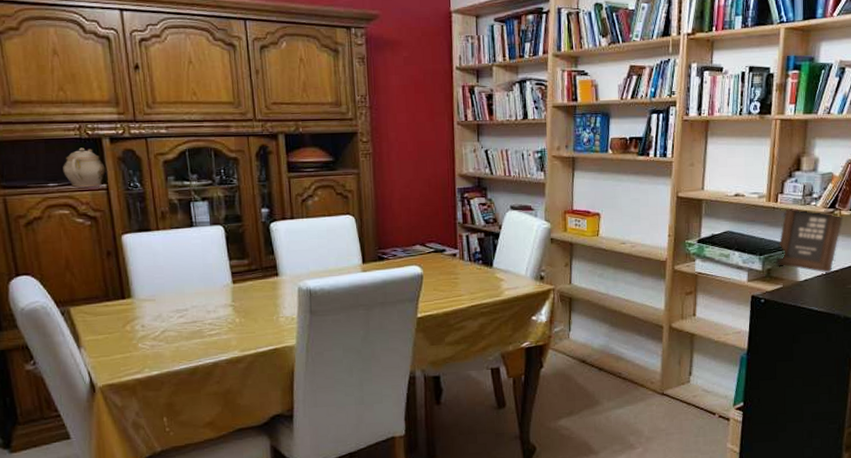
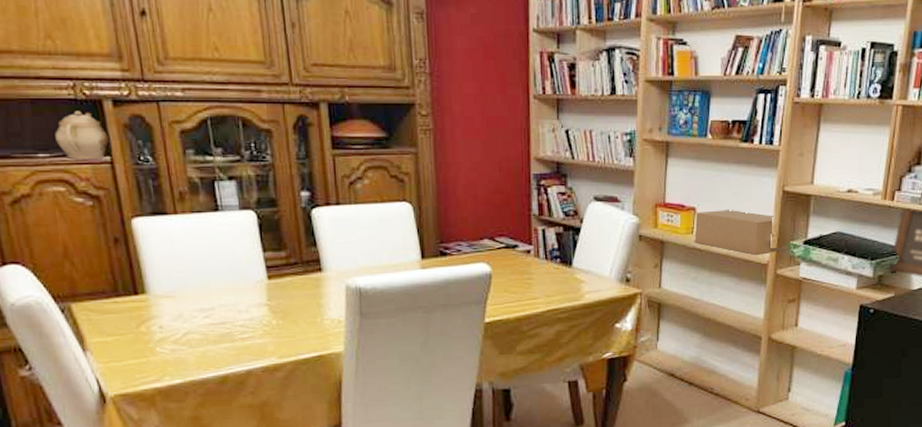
decorative box: none [599,214,685,253] -> present [694,210,789,255]

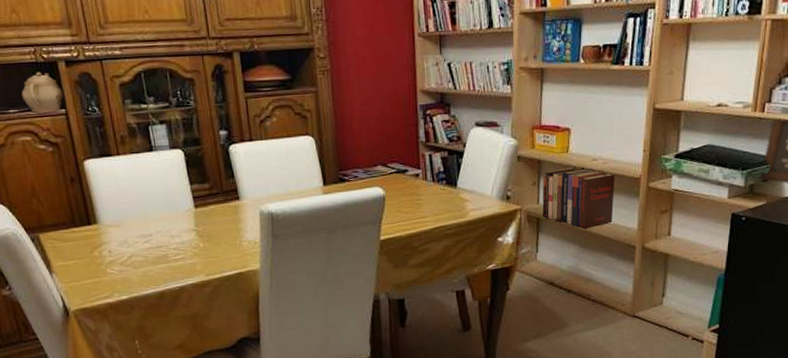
books: none [664,250,741,316] -> present [542,167,614,229]
decorative box: present [694,210,789,255] -> none [569,129,661,170]

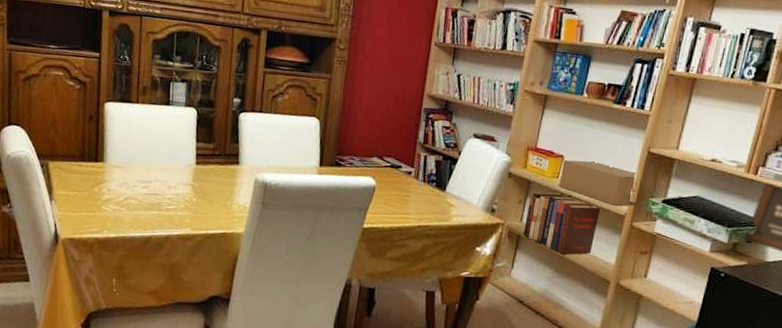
teapot: present [21,72,64,114] -> none [63,16,102,55]
decorative box: none [569,129,661,170] -> present [558,159,647,207]

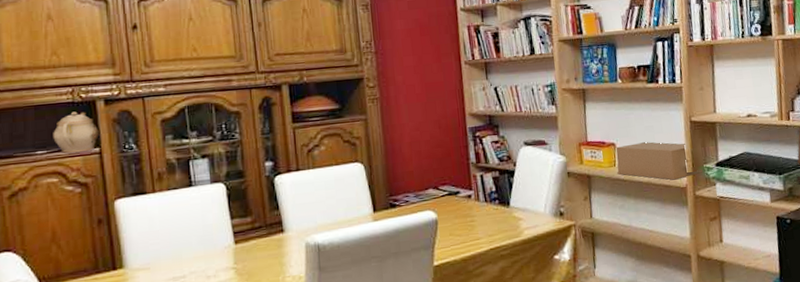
teapot: none [63,16,102,55] -> present [52,111,99,154]
books: present [523,192,600,255] -> none [593,180,666,241]

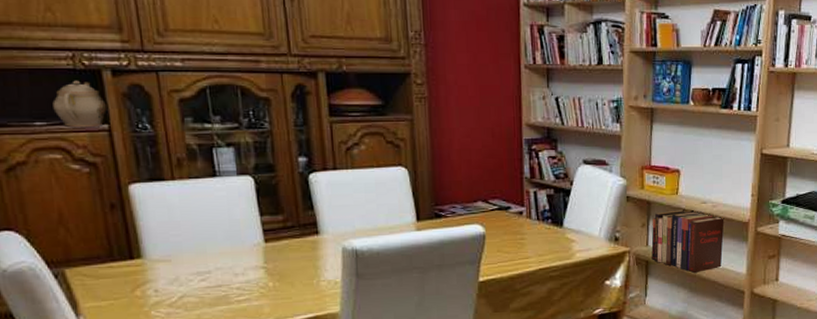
books: none [593,180,666,241] -> present [651,209,724,273]
decorative box: present [615,142,703,180] -> none [679,172,768,214]

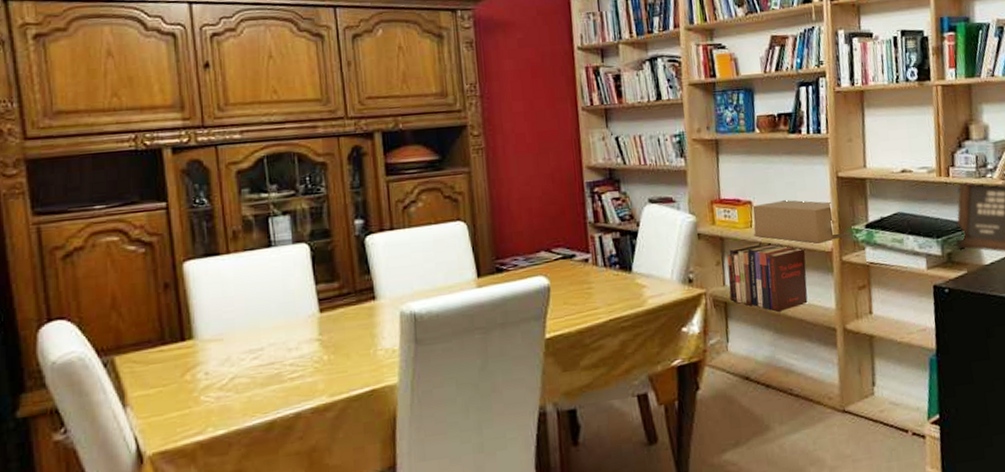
teapot: present [51,80,108,128] -> none [112,161,166,209]
decorative box: none [679,172,768,214] -> present [752,200,851,244]

